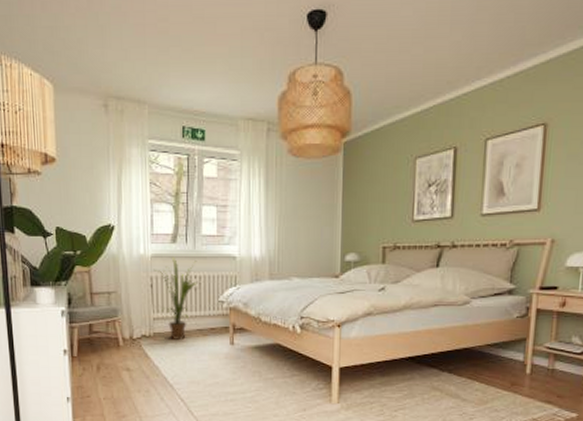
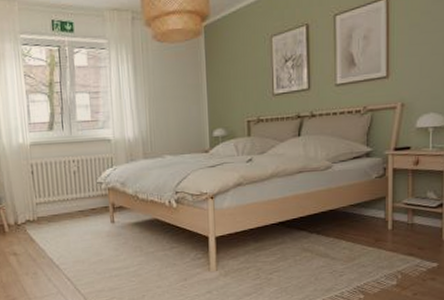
house plant: present [153,258,198,340] -> none [33,144,76,222]

